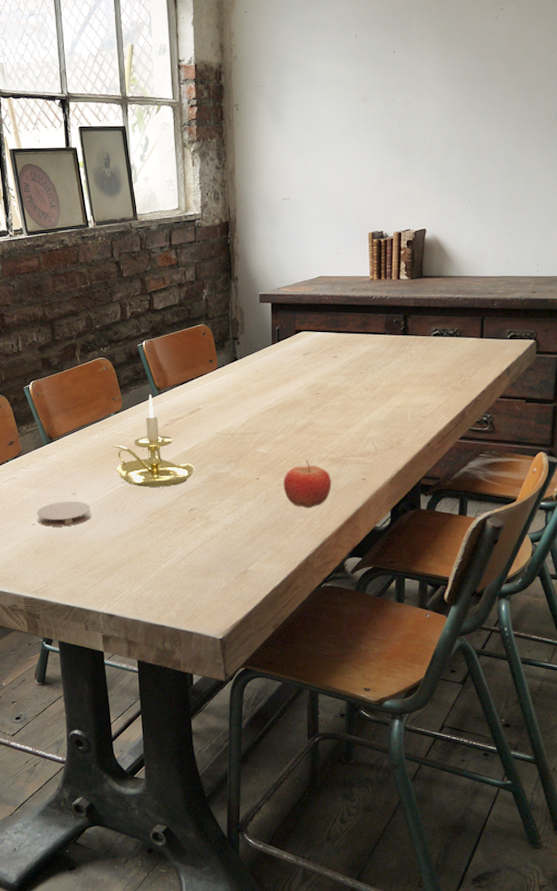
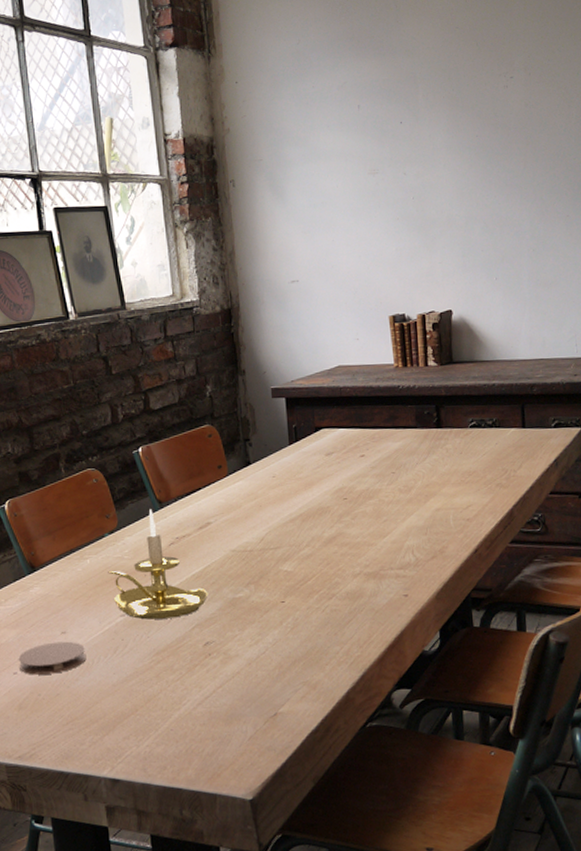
fruit: present [283,460,331,508] -> none [313,577,369,634]

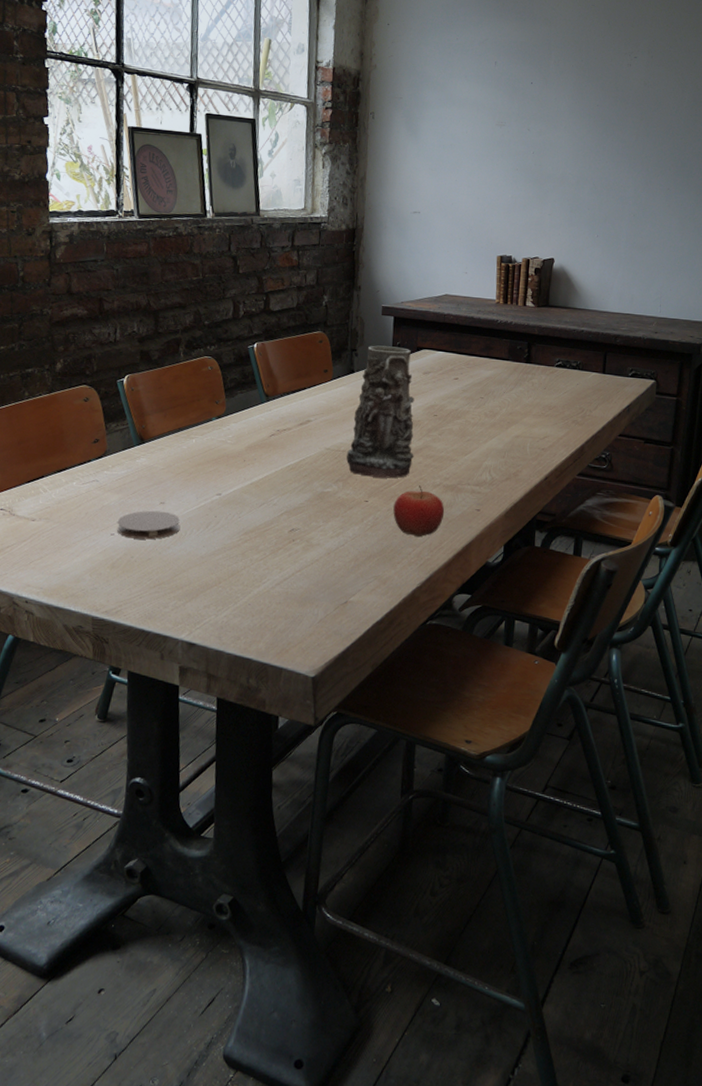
candle holder: present [108,509,209,620] -> none [210,401,300,503]
vase: none [255,430,328,575] -> present [346,345,415,479]
fruit: none [313,577,369,634] -> present [393,485,444,537]

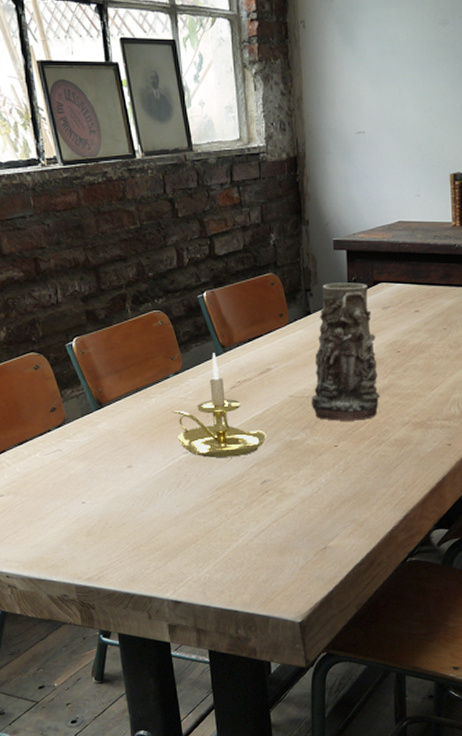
coaster: present [117,510,181,540] -> none [86,475,151,505]
candle holder: none [210,401,300,503] -> present [172,353,267,457]
fruit: present [393,485,444,537] -> none [364,425,415,477]

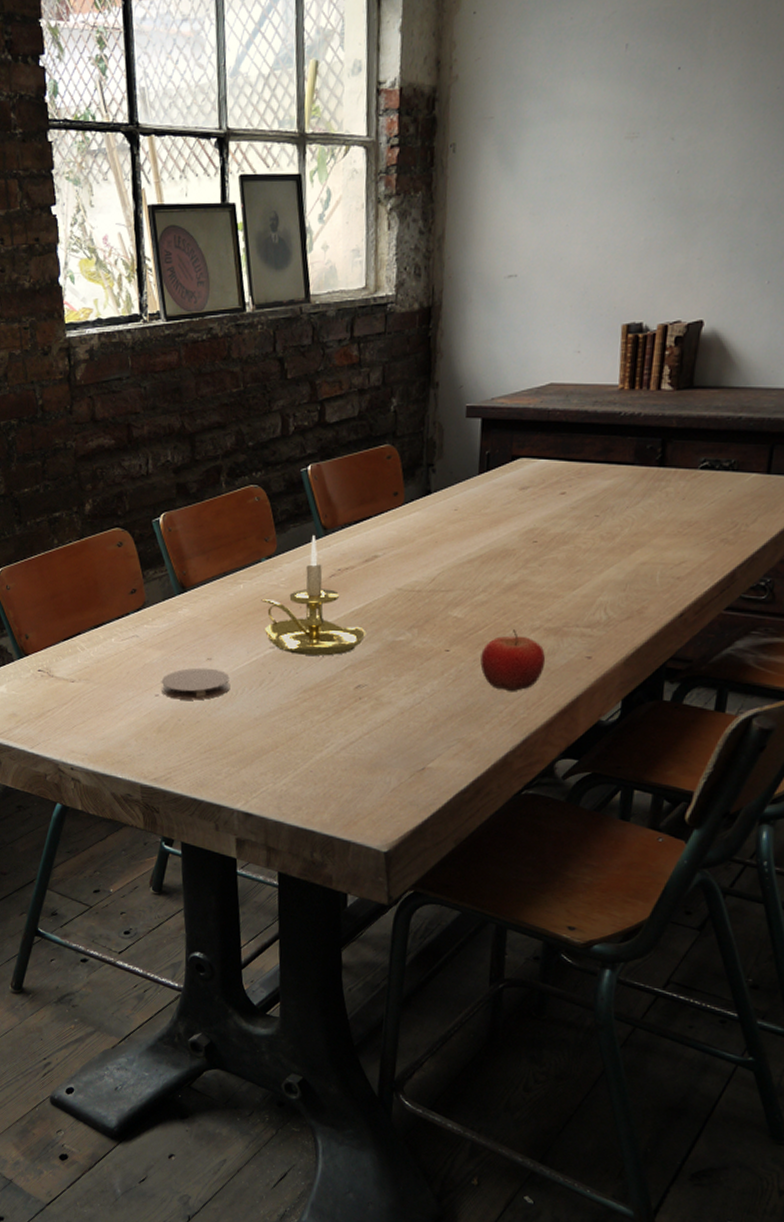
coaster: none [86,475,151,505] -> present [161,667,231,700]
vase: present [312,283,380,421] -> none [422,457,508,622]
fruit: none [364,425,415,477] -> present [480,629,545,692]

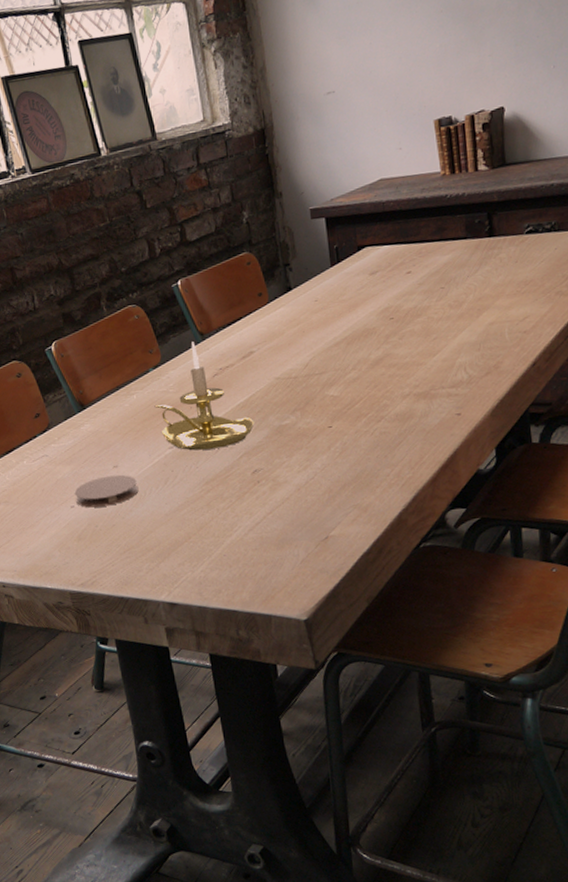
fruit: present [480,629,545,692] -> none [361,399,420,456]

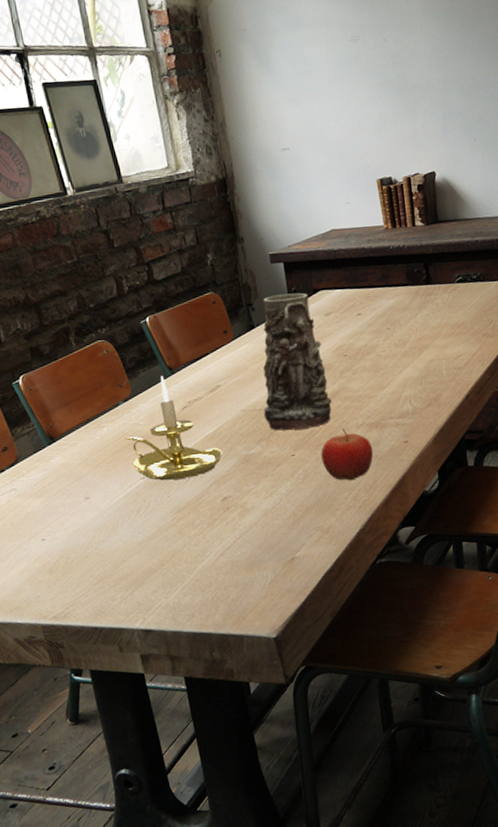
coaster: present [74,474,139,508] -> none [45,506,111,540]
vase: none [299,250,375,400] -> present [263,292,332,431]
fruit: none [361,399,420,456] -> present [321,429,373,481]

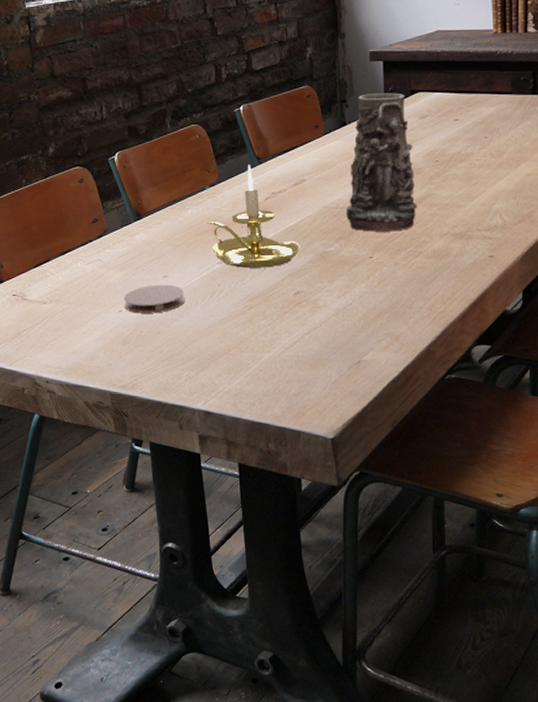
coaster: none [45,506,111,540] -> present [123,284,185,313]
fruit: present [321,429,373,481] -> none [400,236,454,290]

